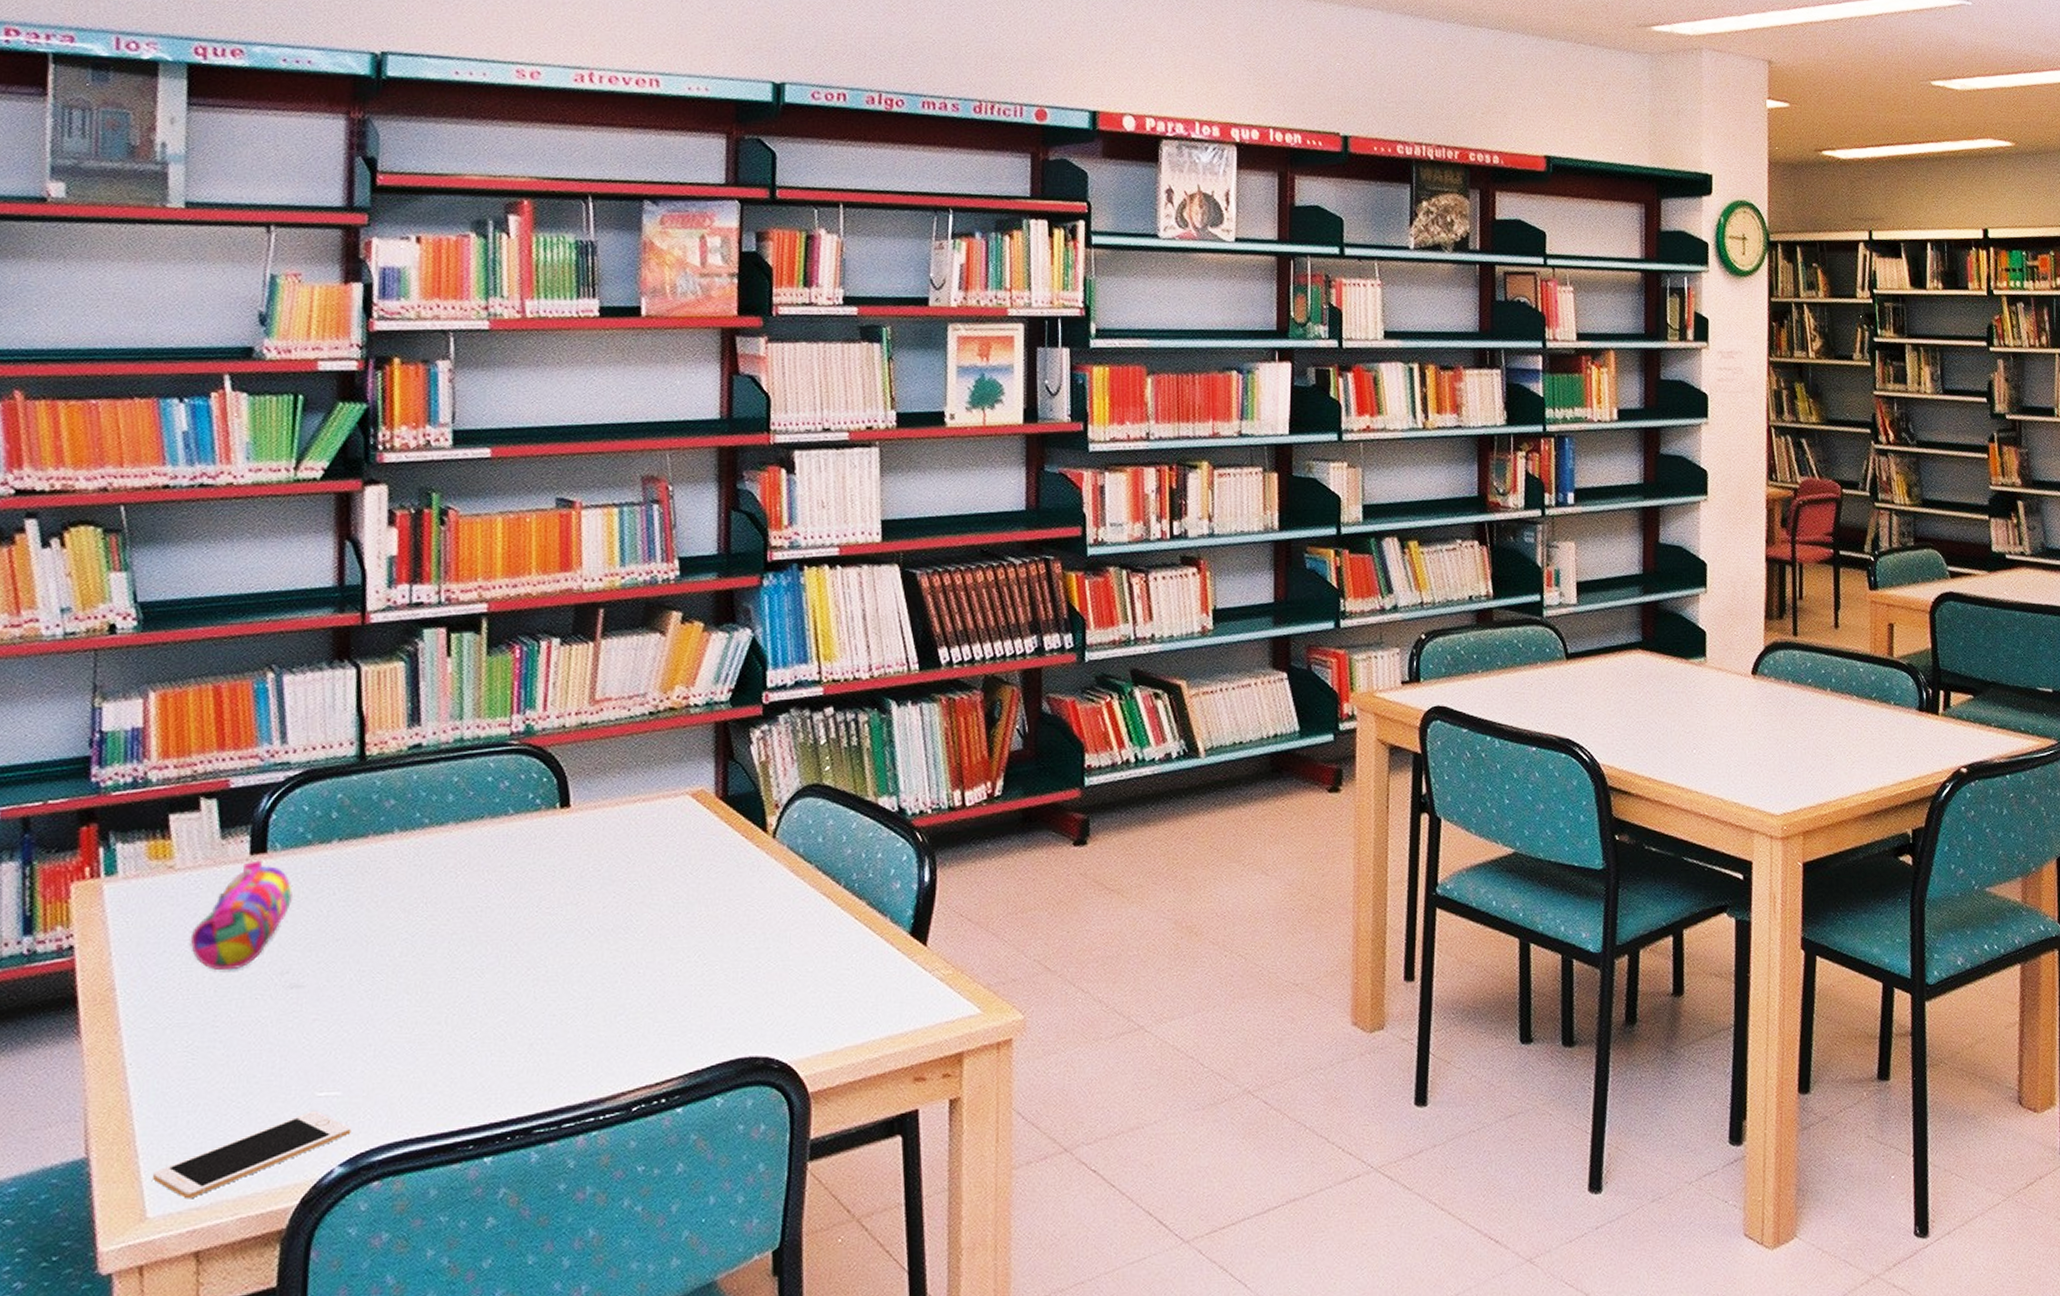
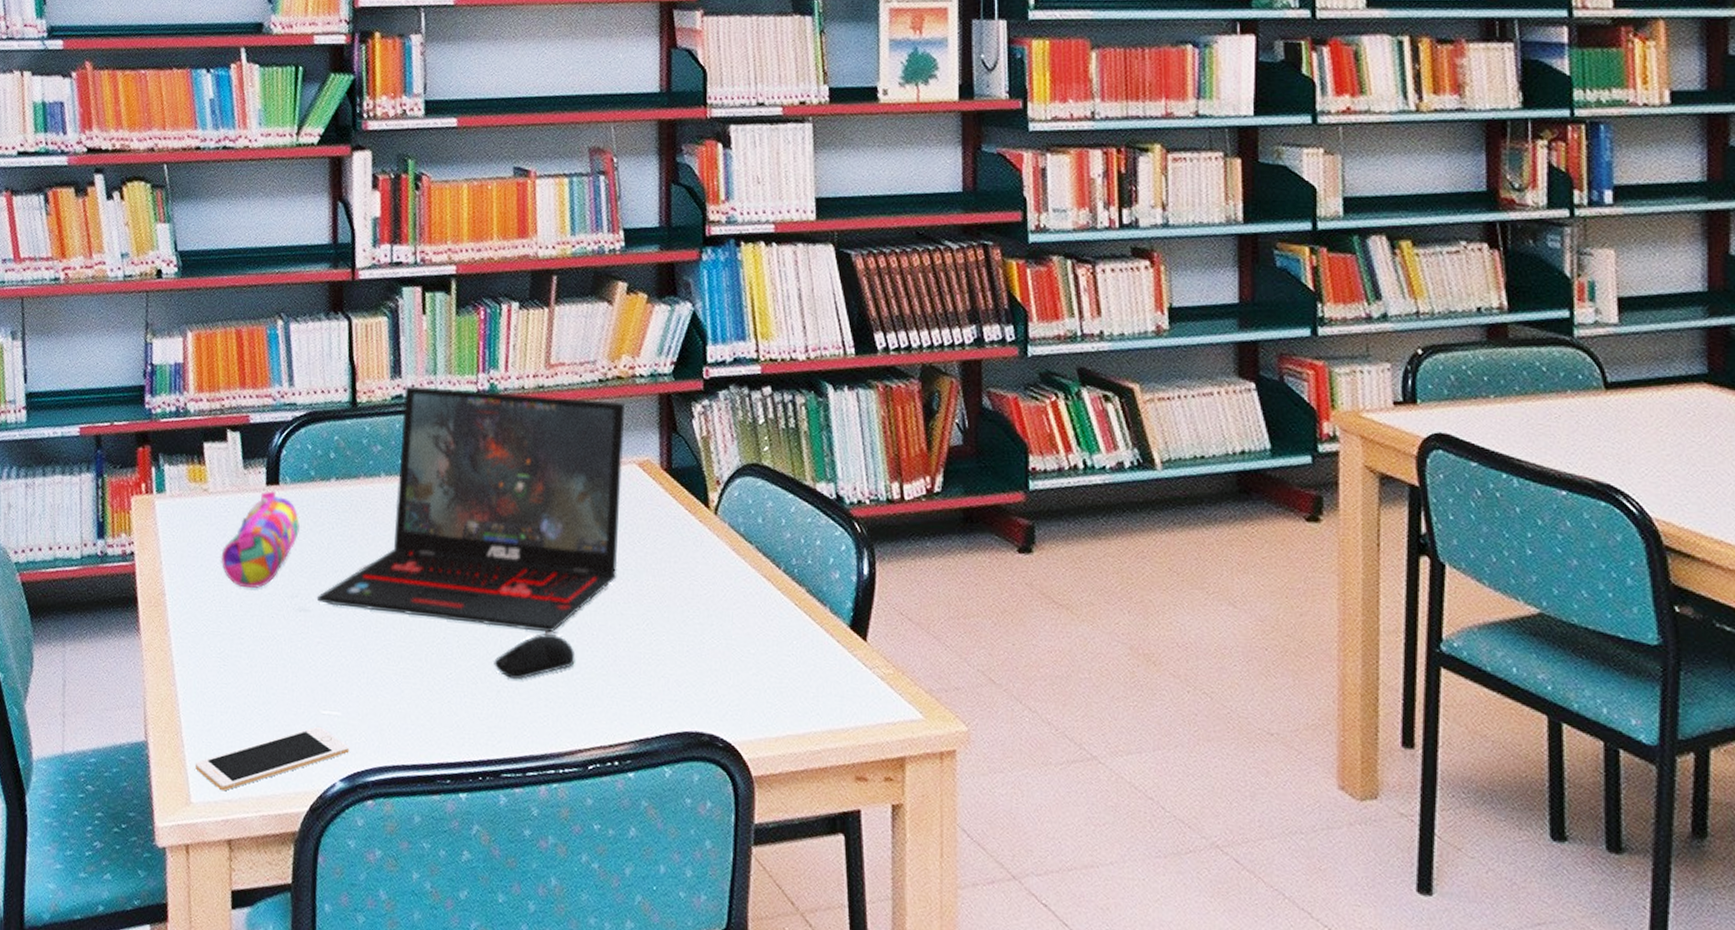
laptop: none [312,732,677,978] -> present [316,386,624,633]
computer mouse: none [526,978,619,1031] -> present [494,634,576,680]

